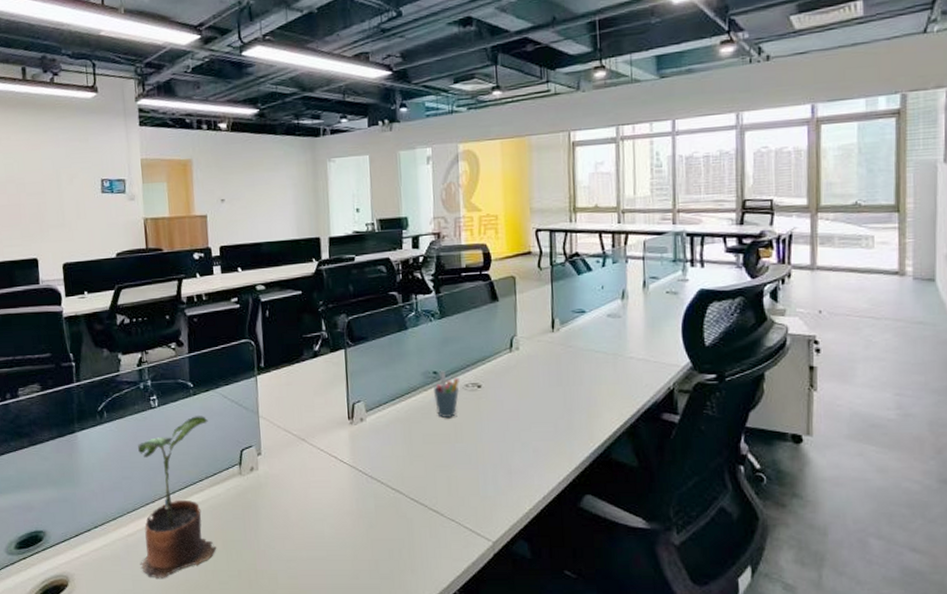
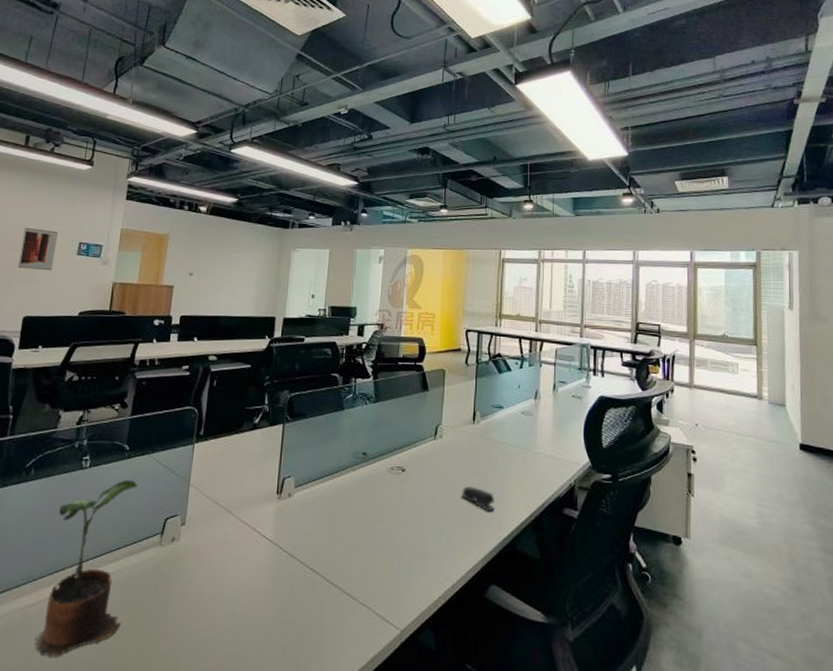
wall art: none [43,169,80,214] -> present [18,227,58,271]
pen holder: present [434,371,460,418] -> none [361,452,386,499]
stapler: none [545,398,583,423] -> present [461,486,494,513]

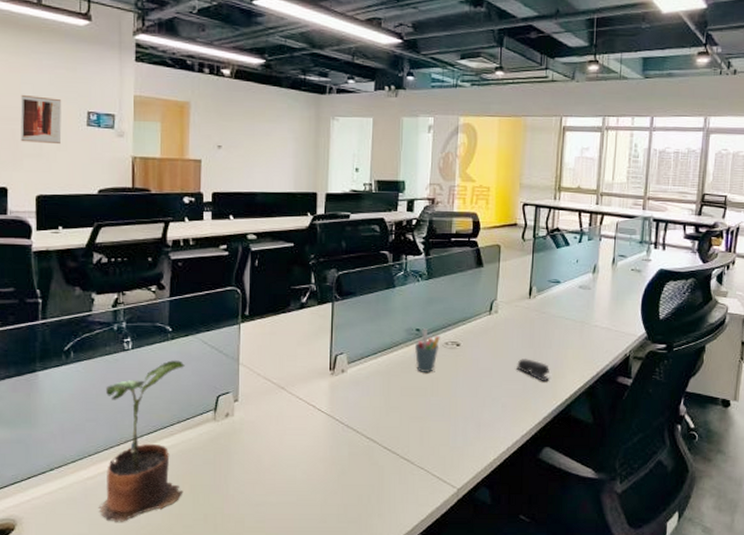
pen holder: none [361,452,386,499] -> present [415,328,440,372]

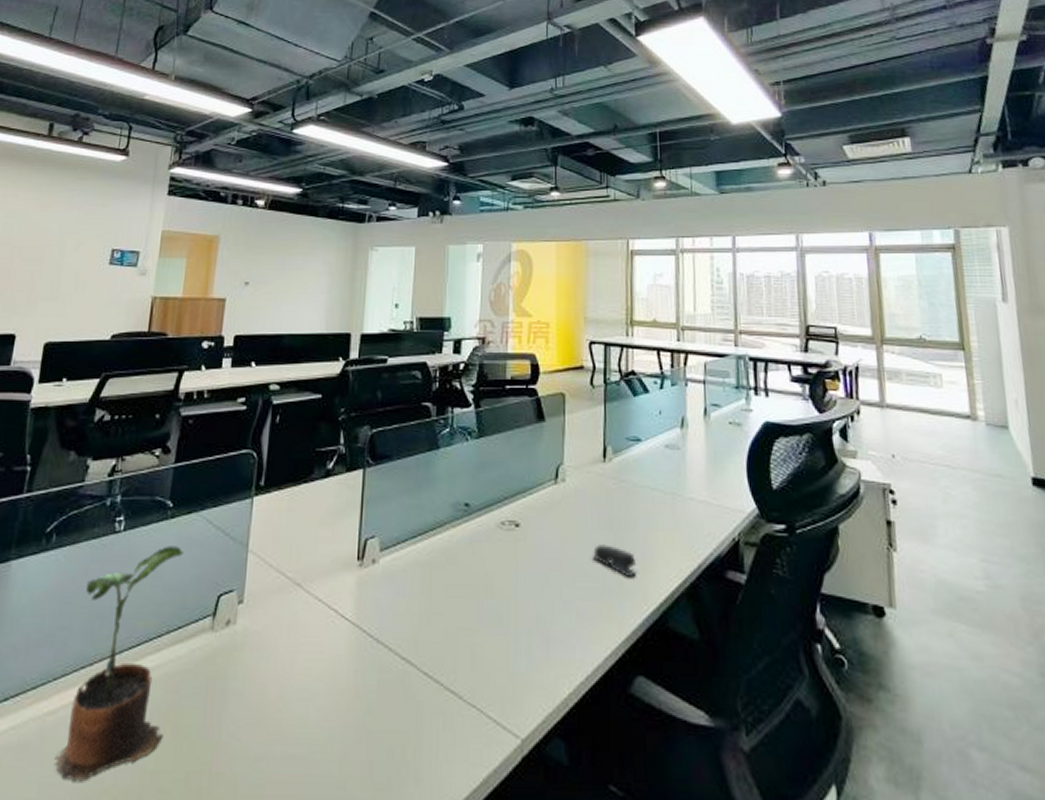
wall art: present [20,94,62,145] -> none [39,233,86,286]
pen holder: present [415,328,440,372] -> none [464,503,494,563]

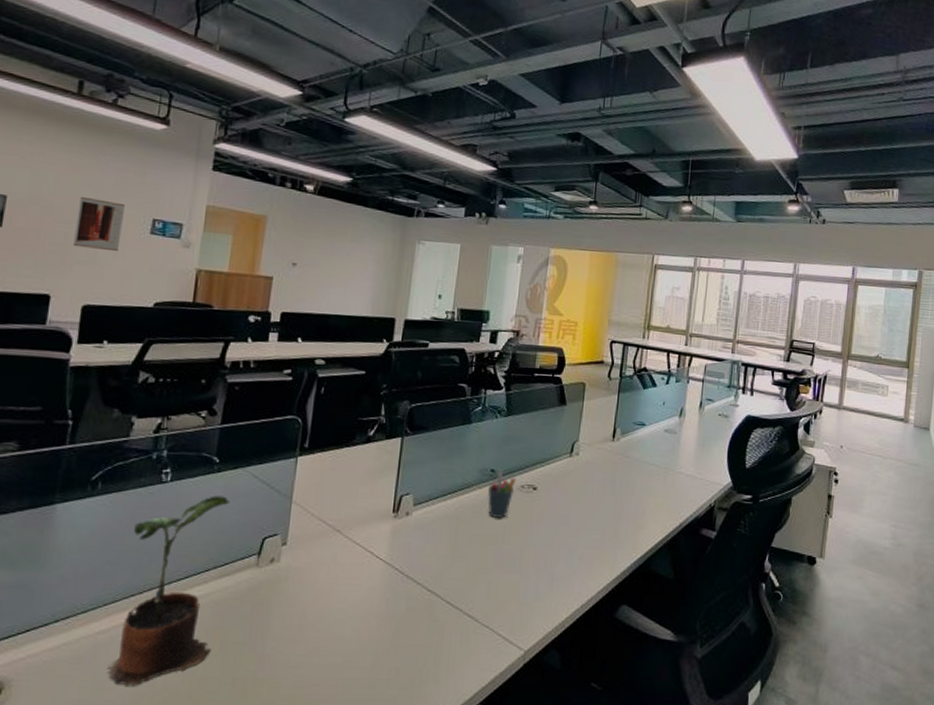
wall art: none [39,233,86,286] -> present [73,196,125,252]
pen holder: none [464,503,494,563] -> present [488,469,516,518]
stapler: present [593,544,636,579] -> none [596,506,630,533]

